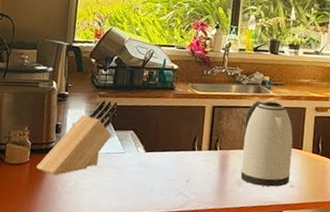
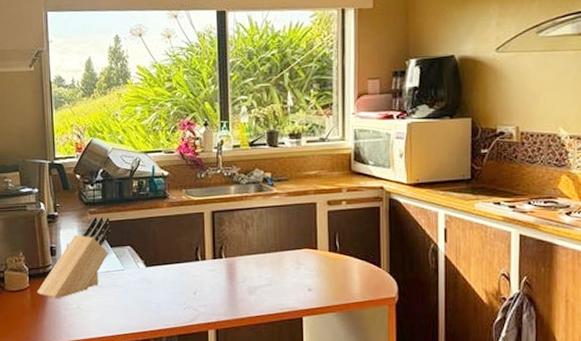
kettle: present [240,101,293,187] -> none [249,199,307,292]

